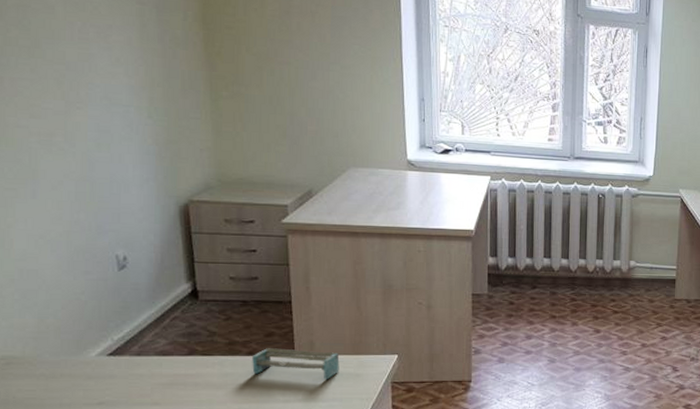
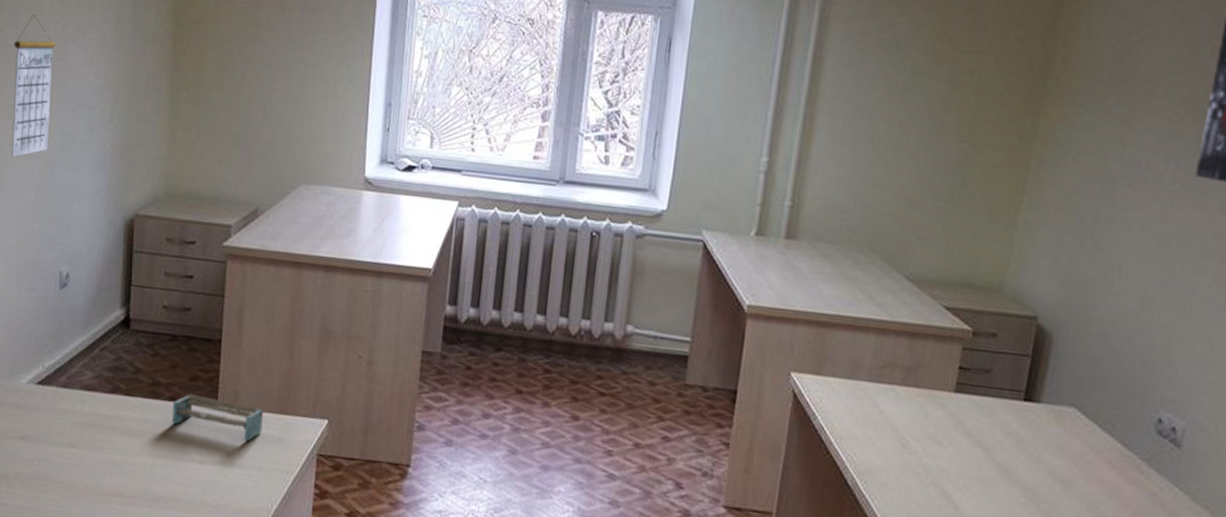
calendar: none [26,16,83,153] -> present [11,14,57,157]

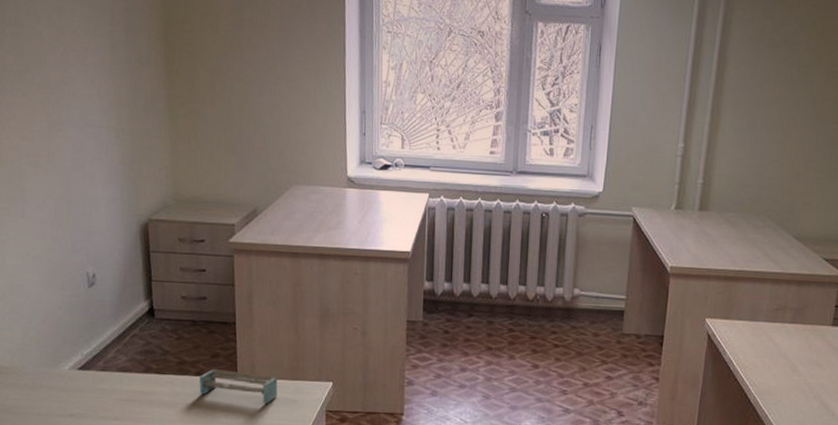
calendar: present [11,14,57,157] -> none [19,42,62,174]

